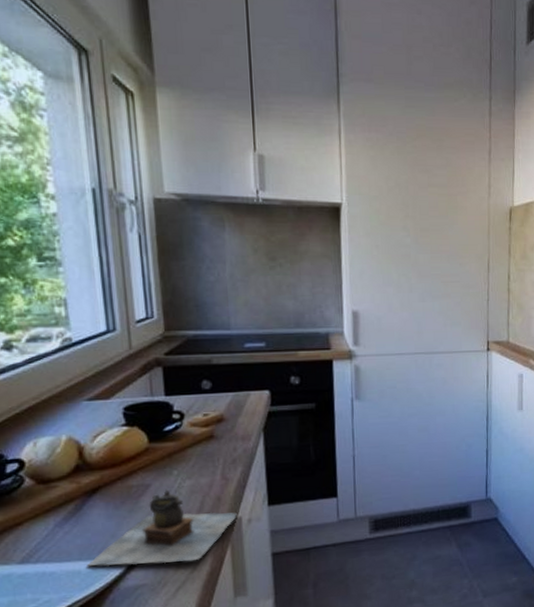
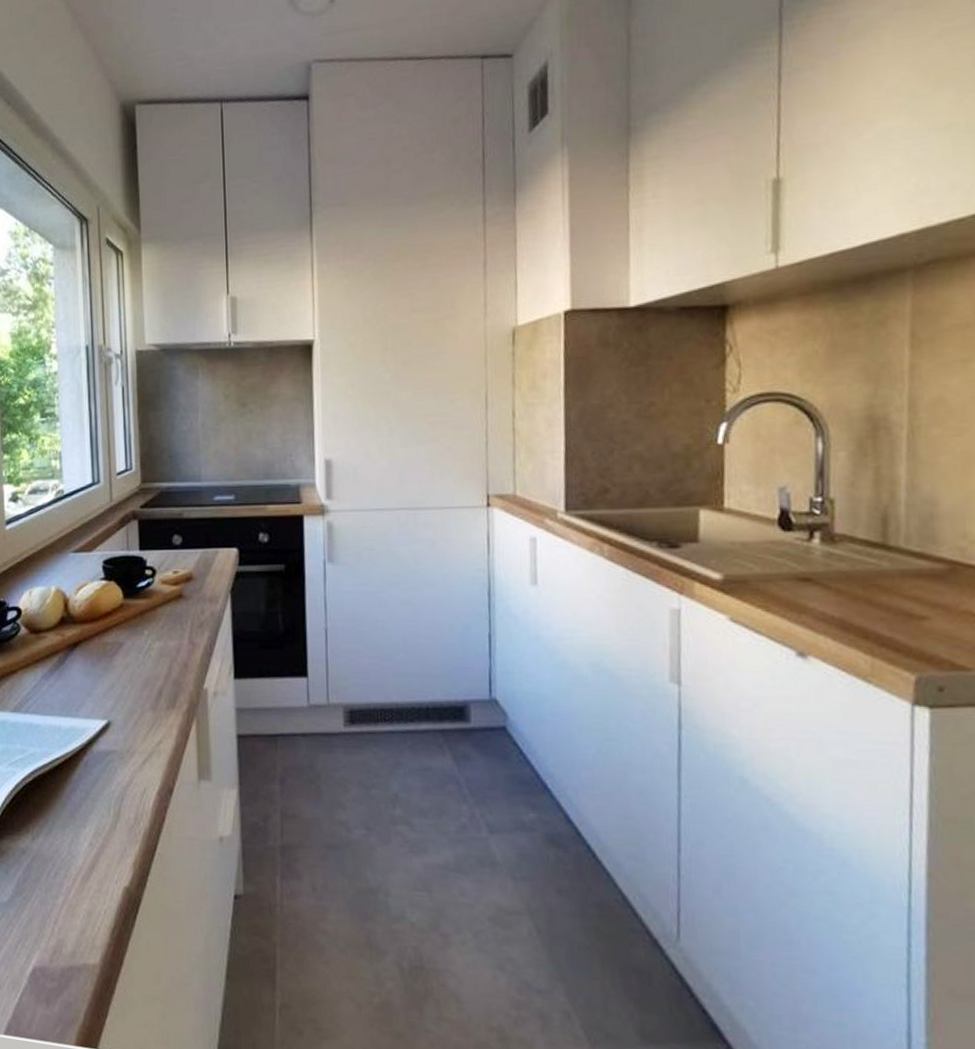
teapot: present [86,490,237,567] -> none [66,650,203,732]

